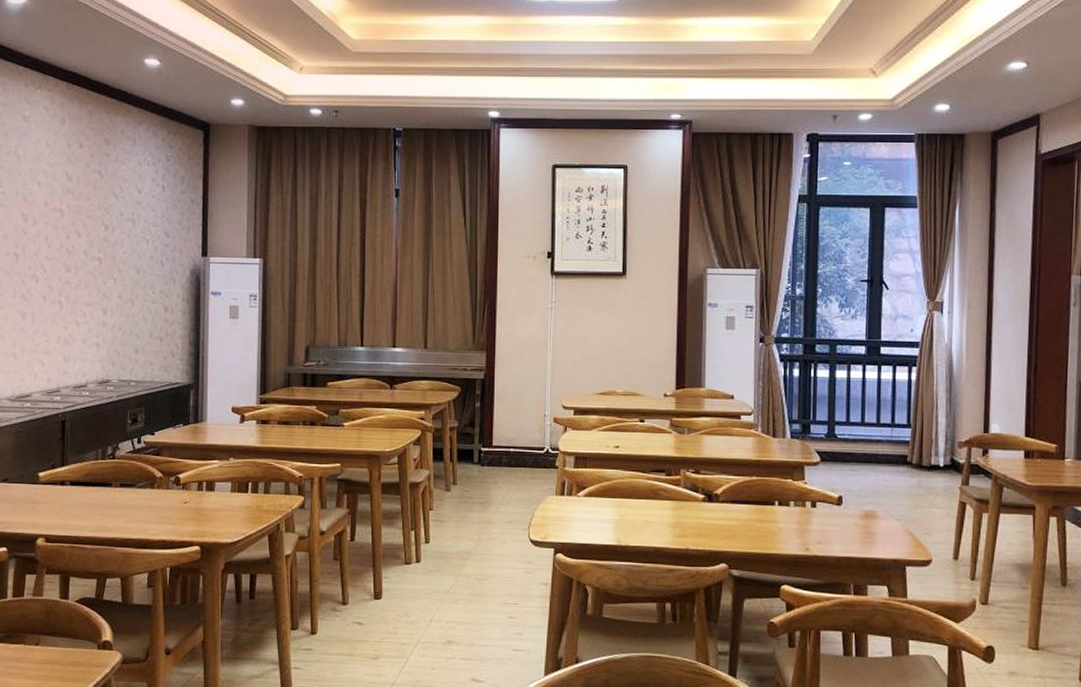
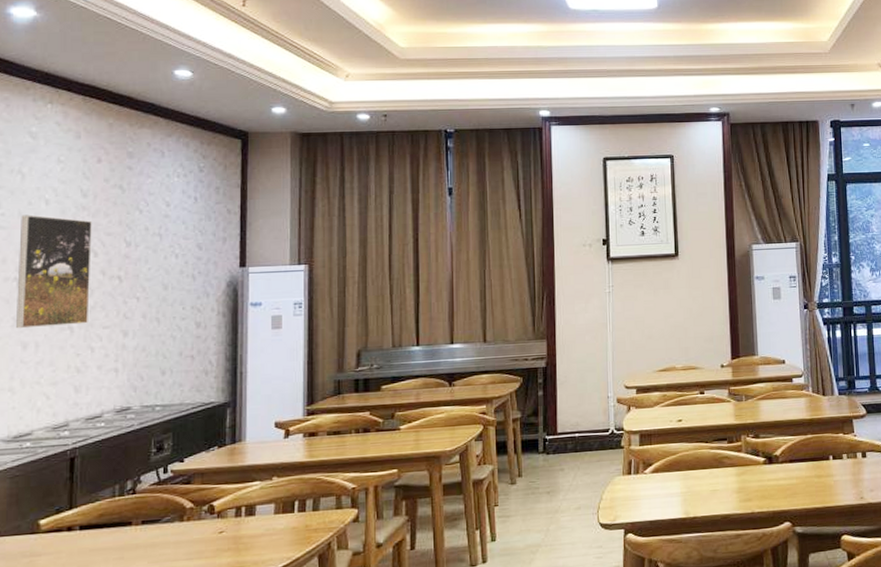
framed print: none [16,194,76,300] -> present [16,214,92,329]

